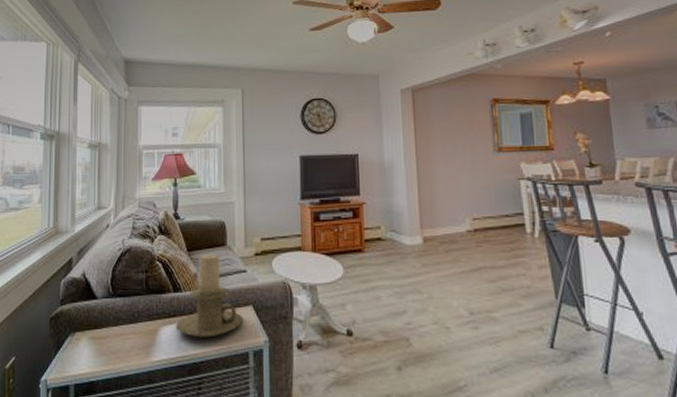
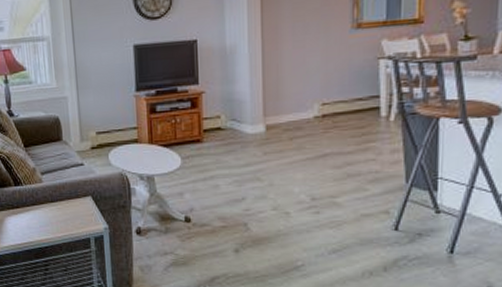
candle holder: present [175,254,244,338] -> none [19,149,84,226]

